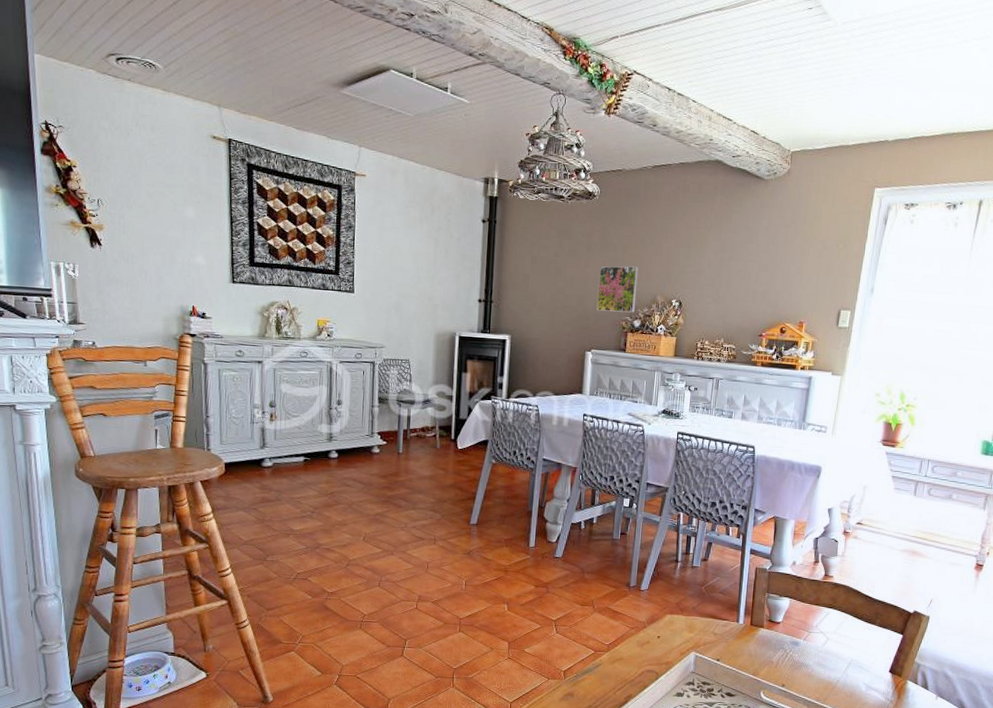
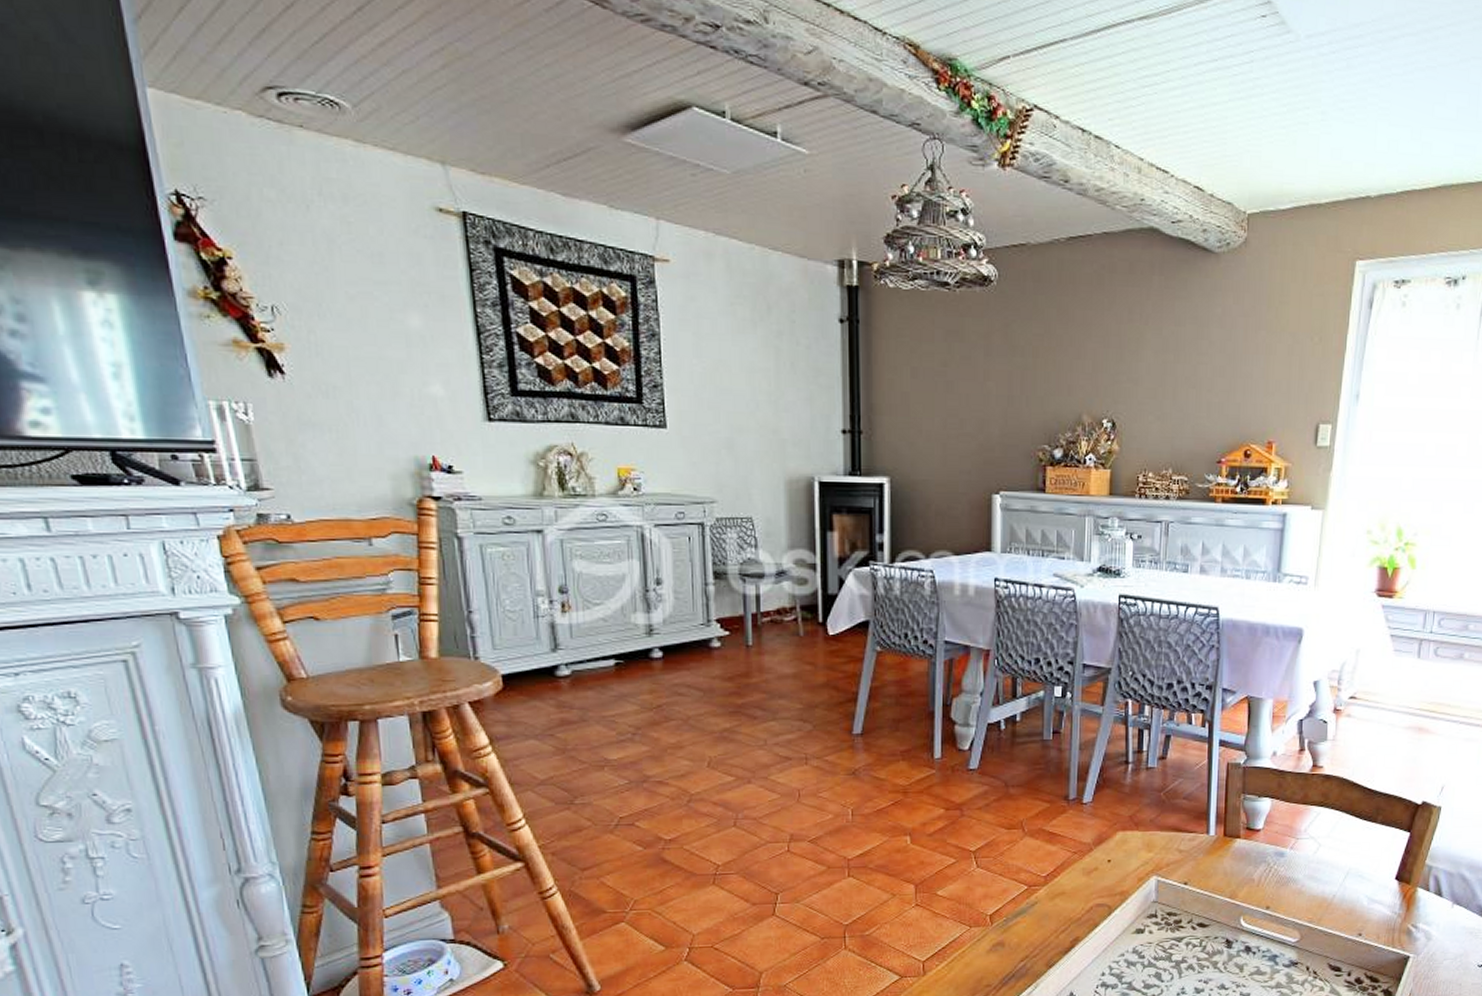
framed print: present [596,266,639,313] -> none [1003,376,1056,439]

